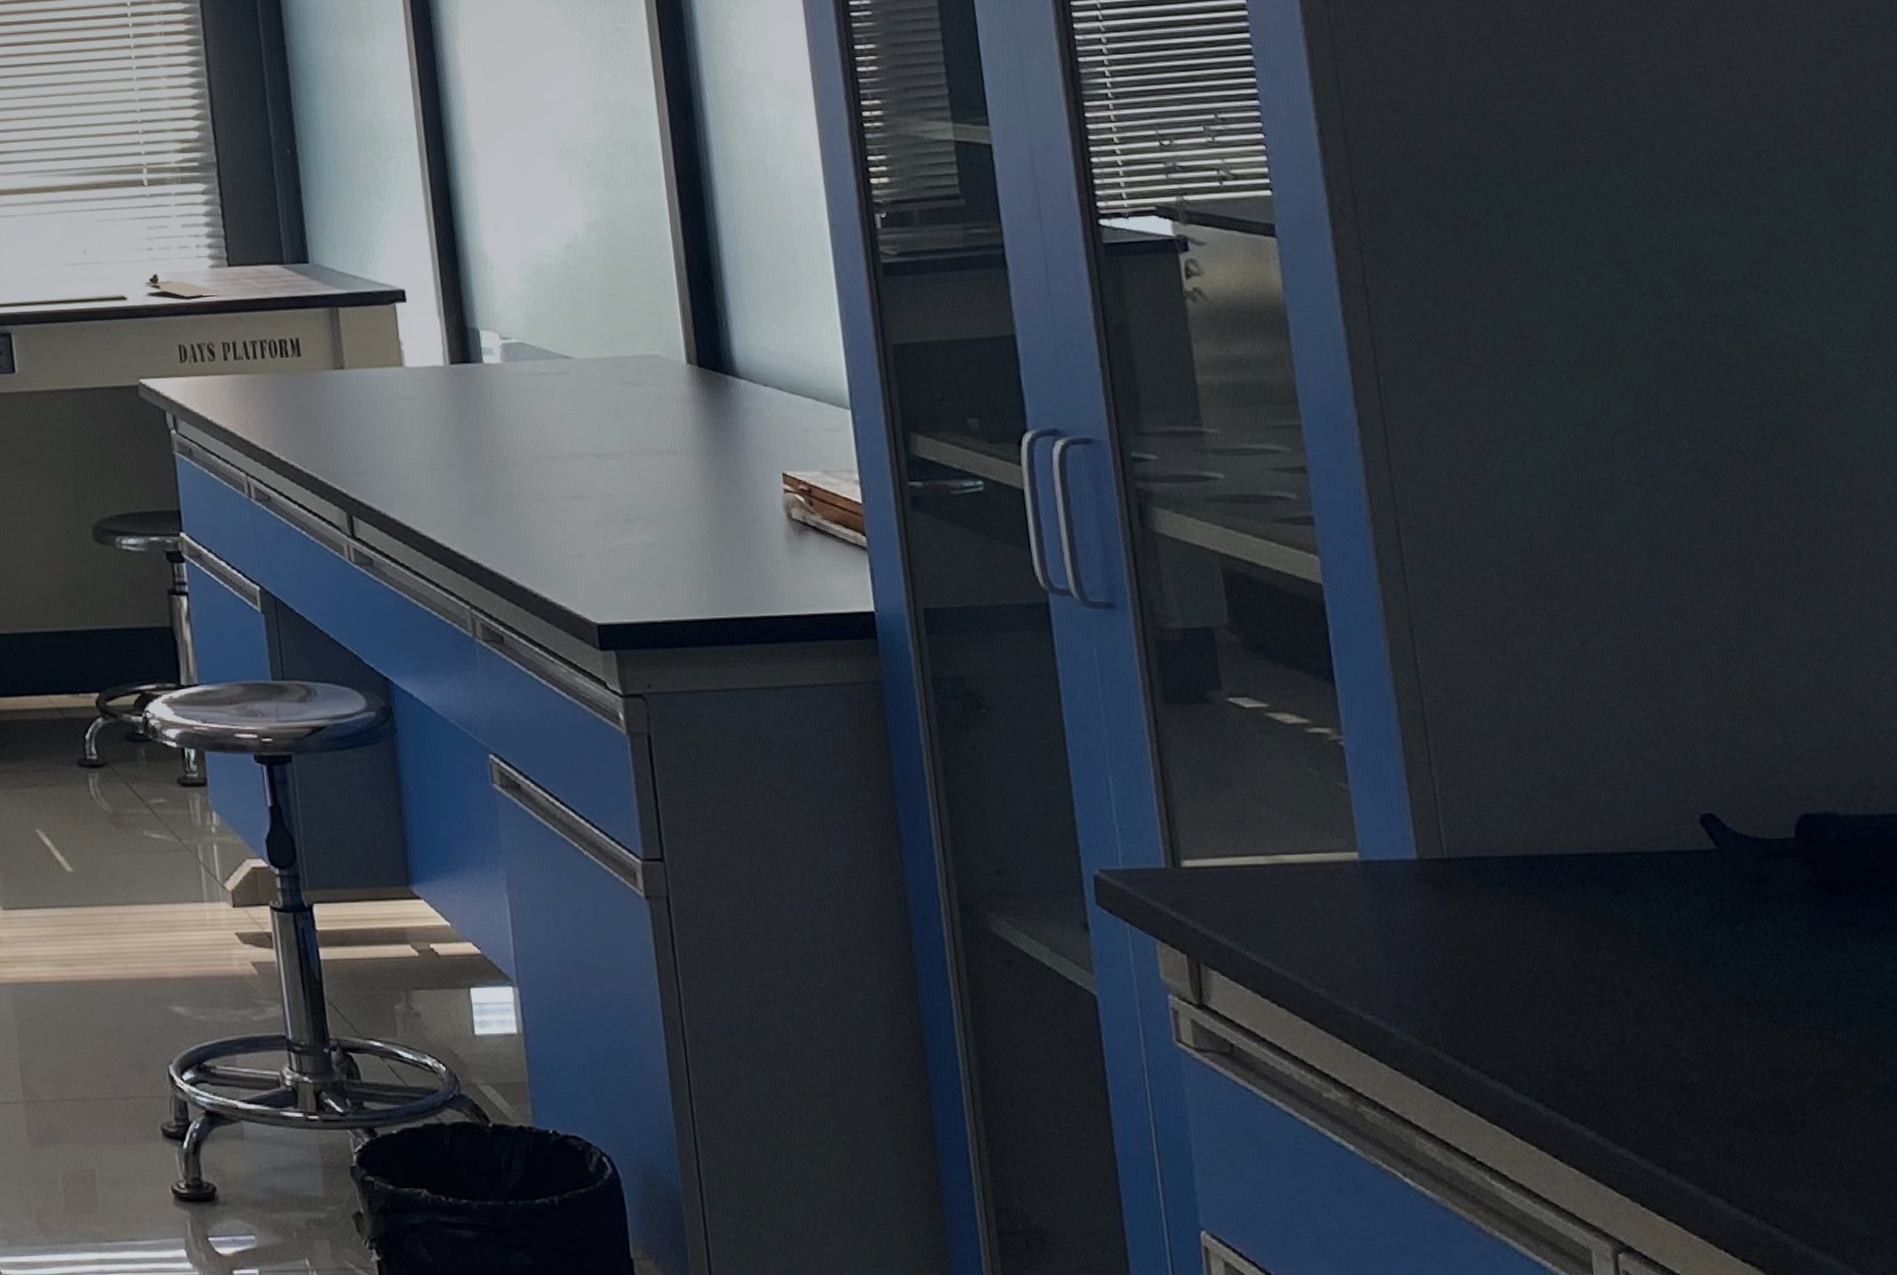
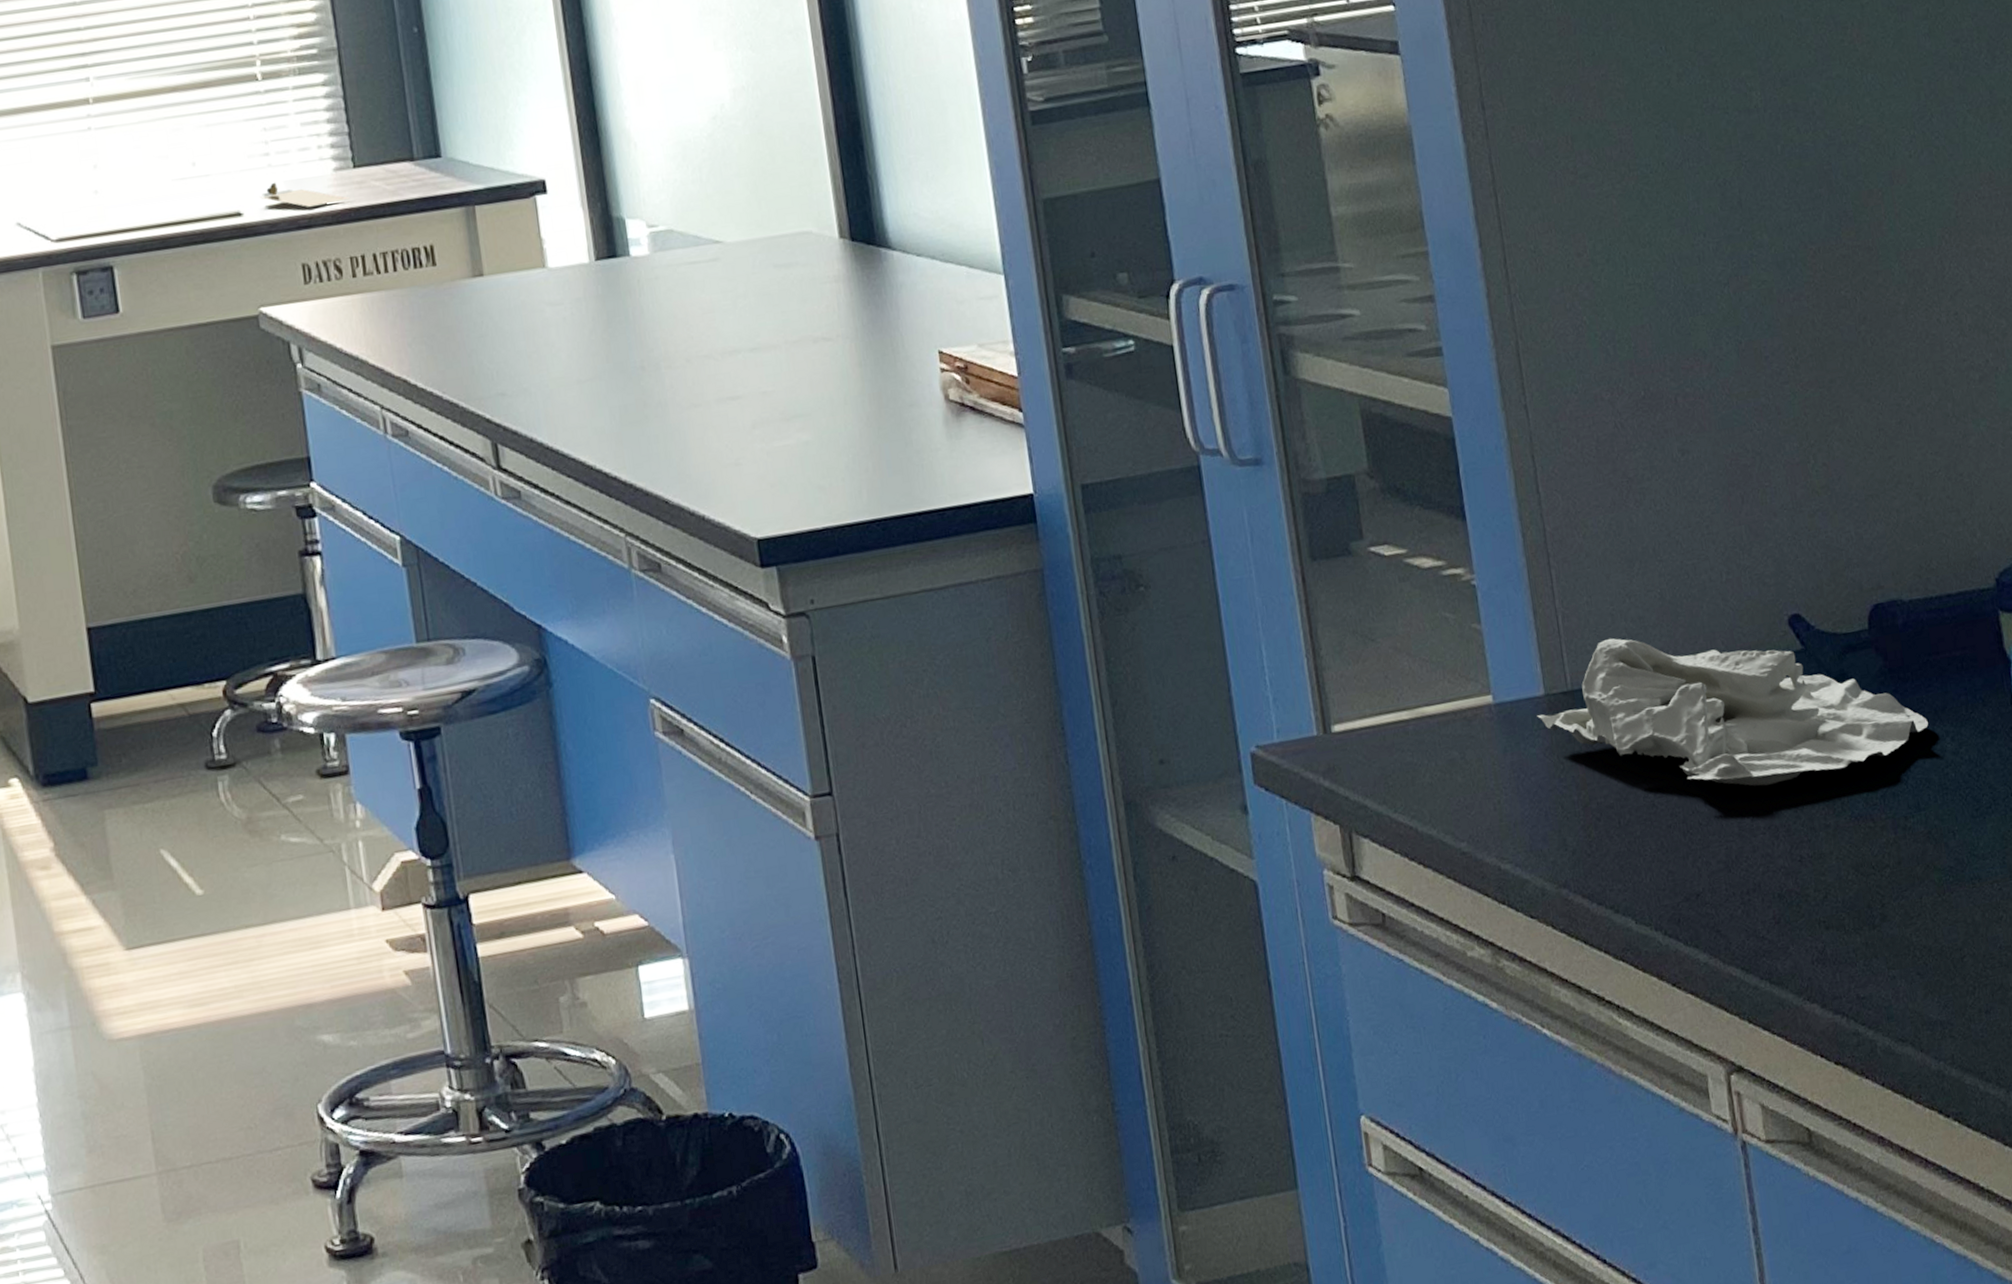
tissue: none [1408,813,1864,977] -> present [1537,638,1928,787]

